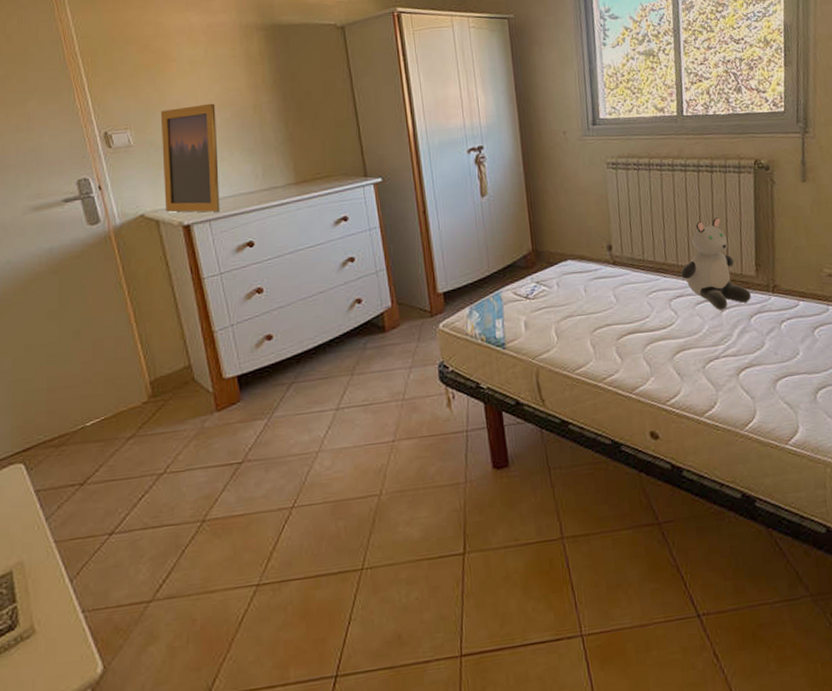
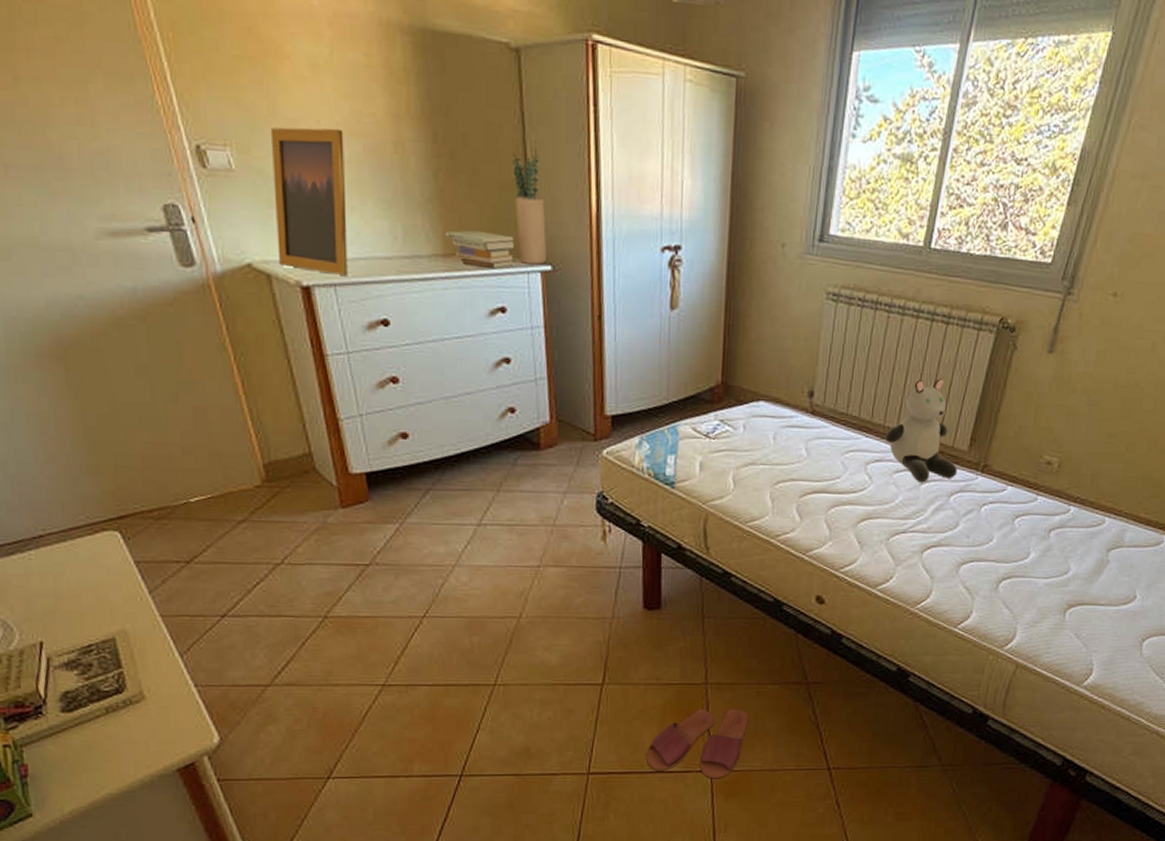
books: none [295,160,352,189] -> present [445,230,515,270]
vase: none [345,93,378,180] -> present [513,148,547,265]
slippers: none [516,561,610,645] -> present [647,708,749,779]

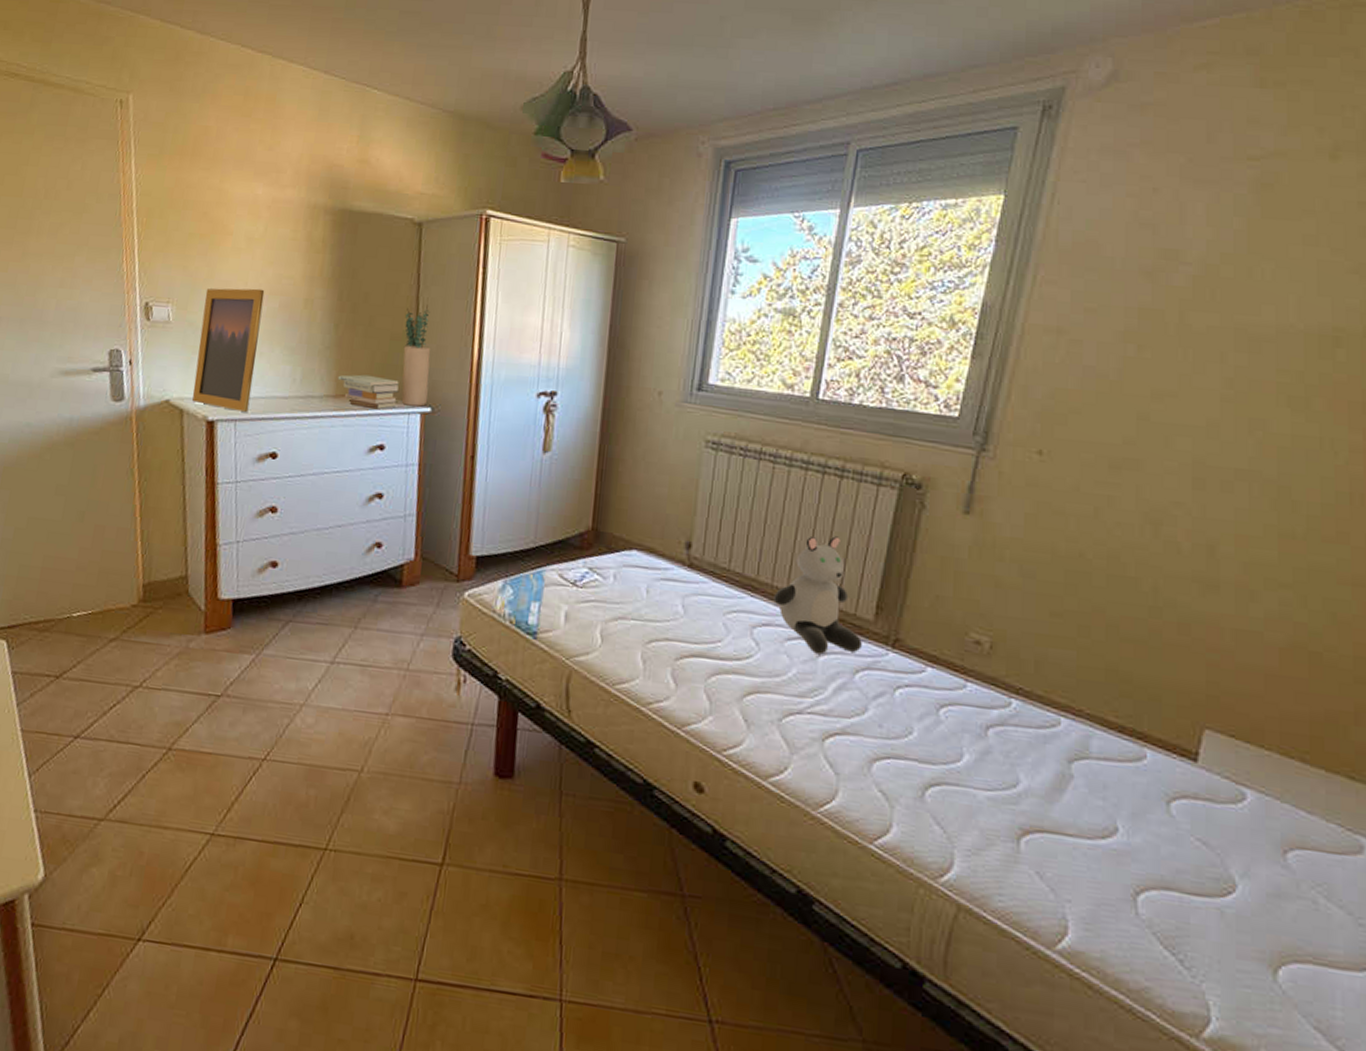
slippers: present [647,708,749,779] -> none [485,911,611,1013]

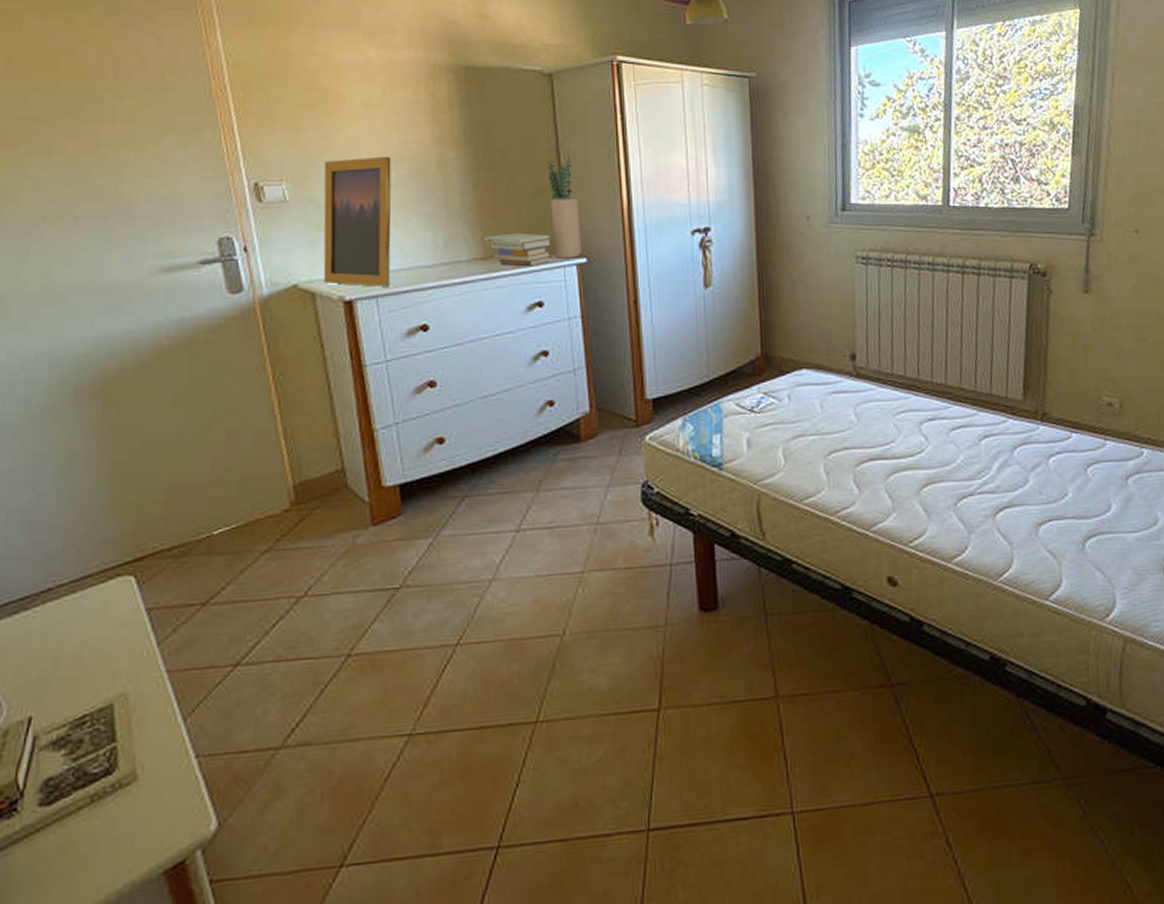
stuffed animal: present [773,536,862,655] -> none [935,329,1016,439]

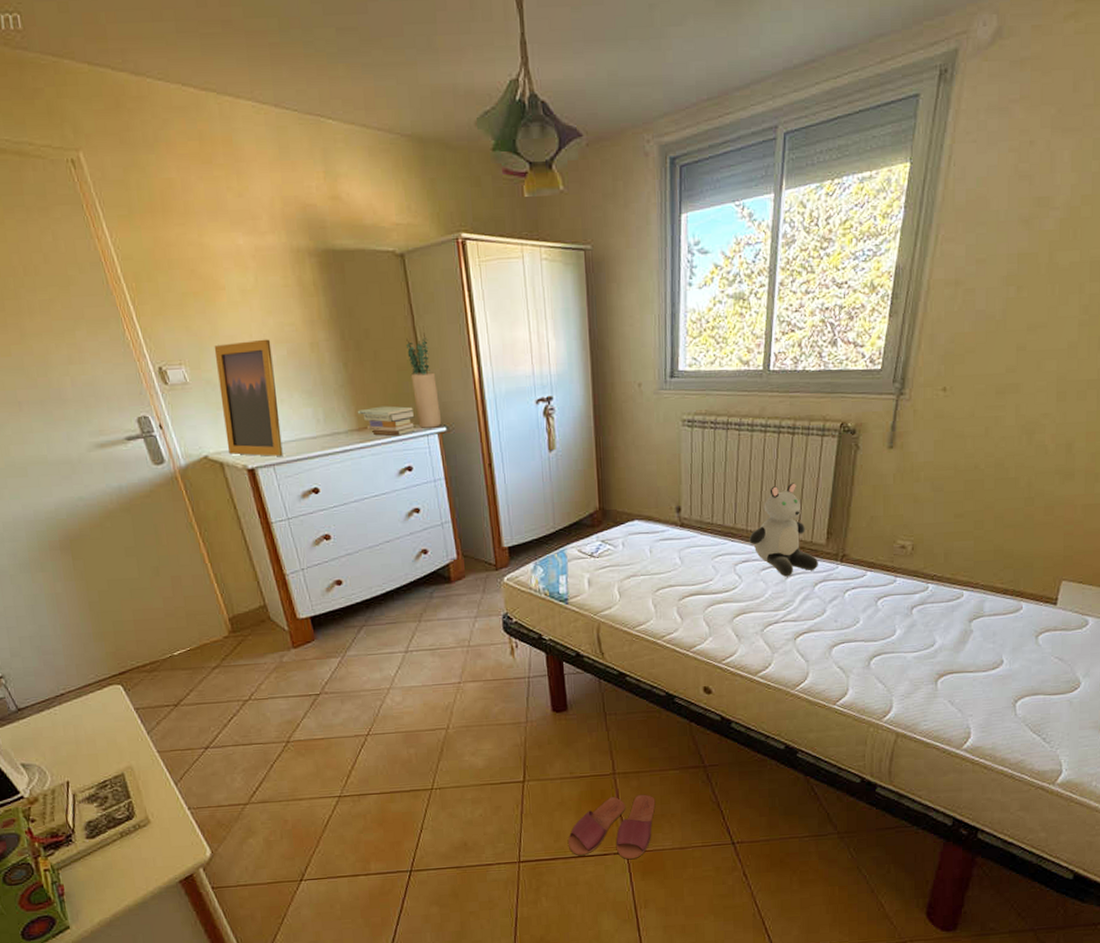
slippers: none [715,725,830,824] -> present [568,794,656,860]
stuffed animal: none [935,329,1016,439] -> present [749,483,818,577]

